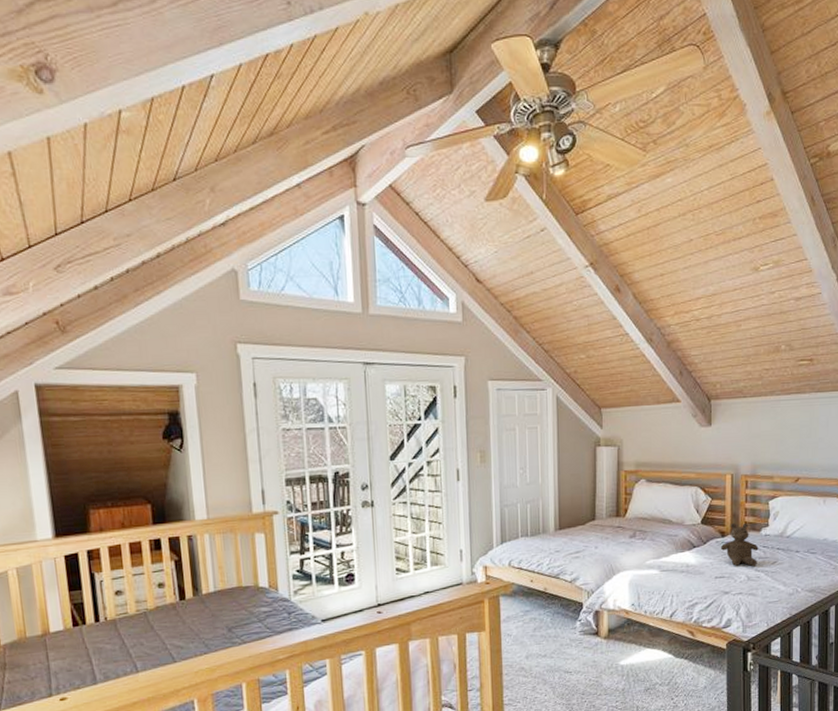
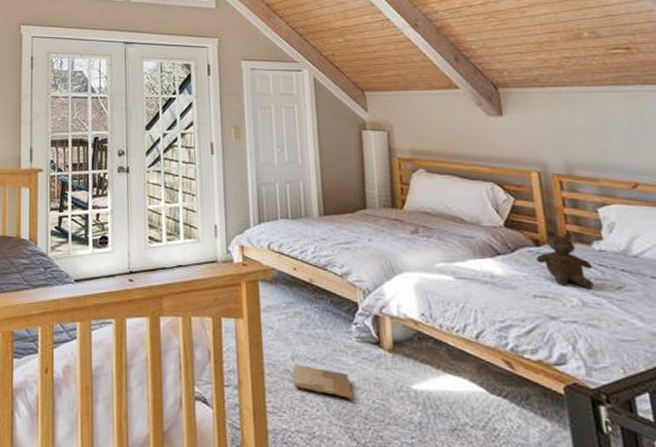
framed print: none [528,661,575,682] -> present [294,364,354,399]

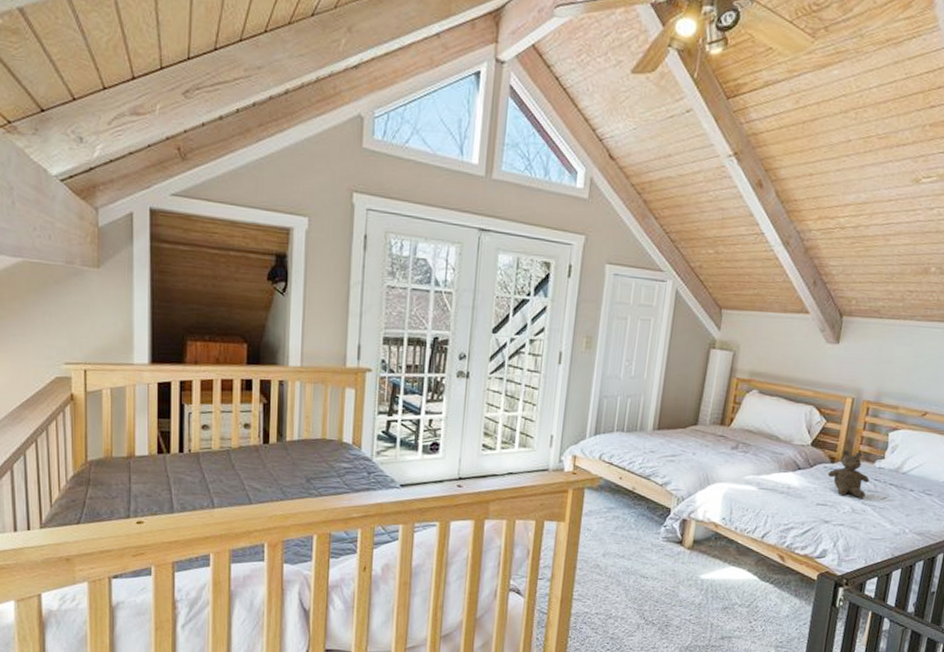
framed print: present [294,364,354,399] -> none [602,560,650,587]

